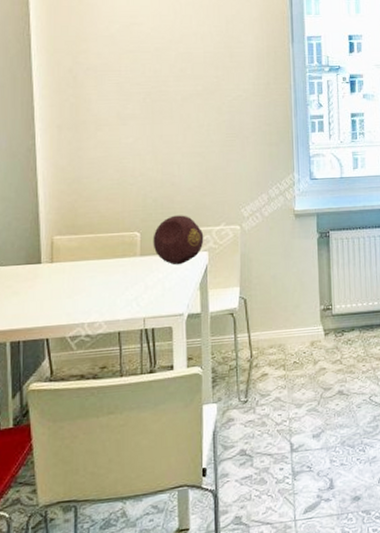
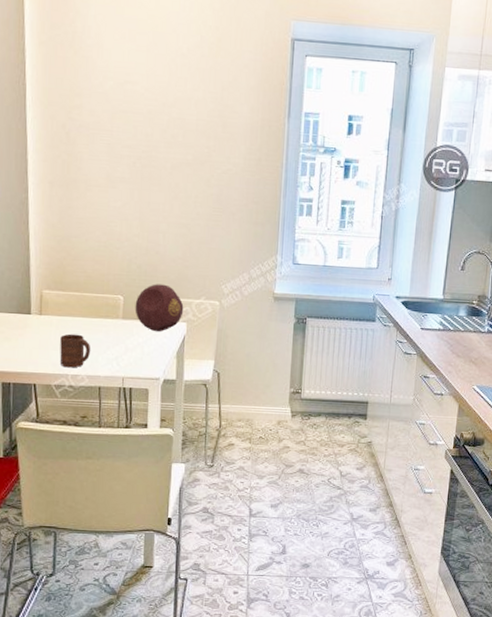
cup: none [74,278,108,316] -> present [59,333,91,368]

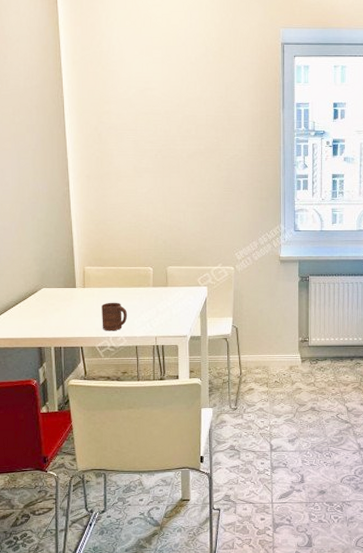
decorative ball: present [135,284,184,332] -> none [163,255,204,296]

